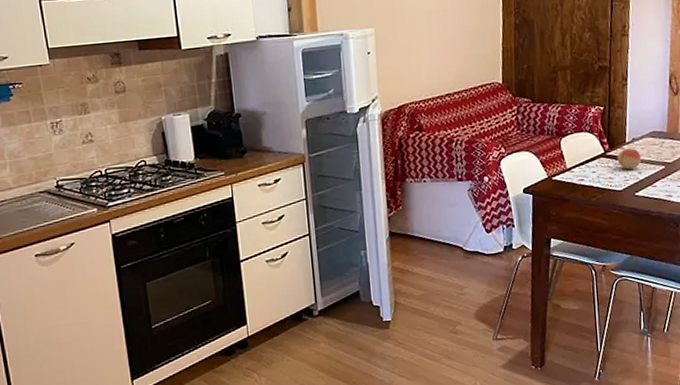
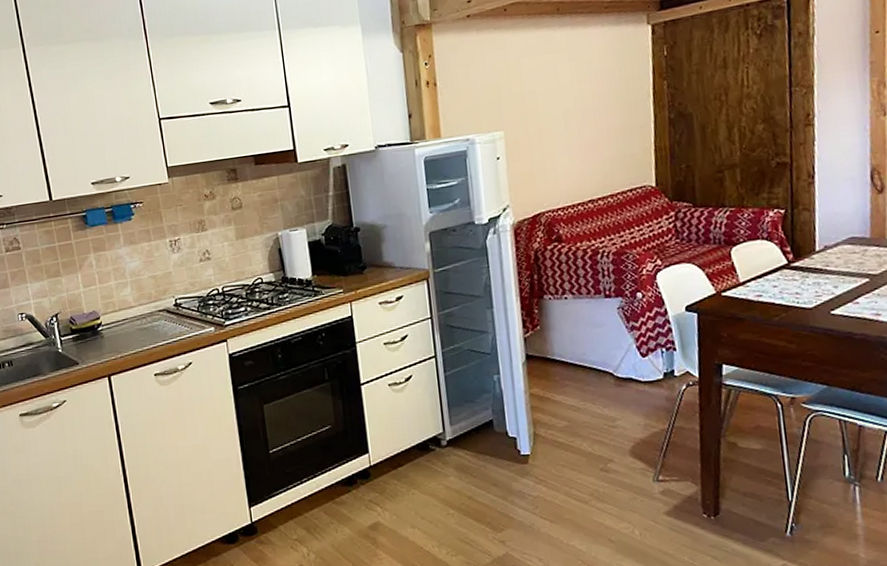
fruit: present [617,148,642,170] -> none [804,257,838,283]

